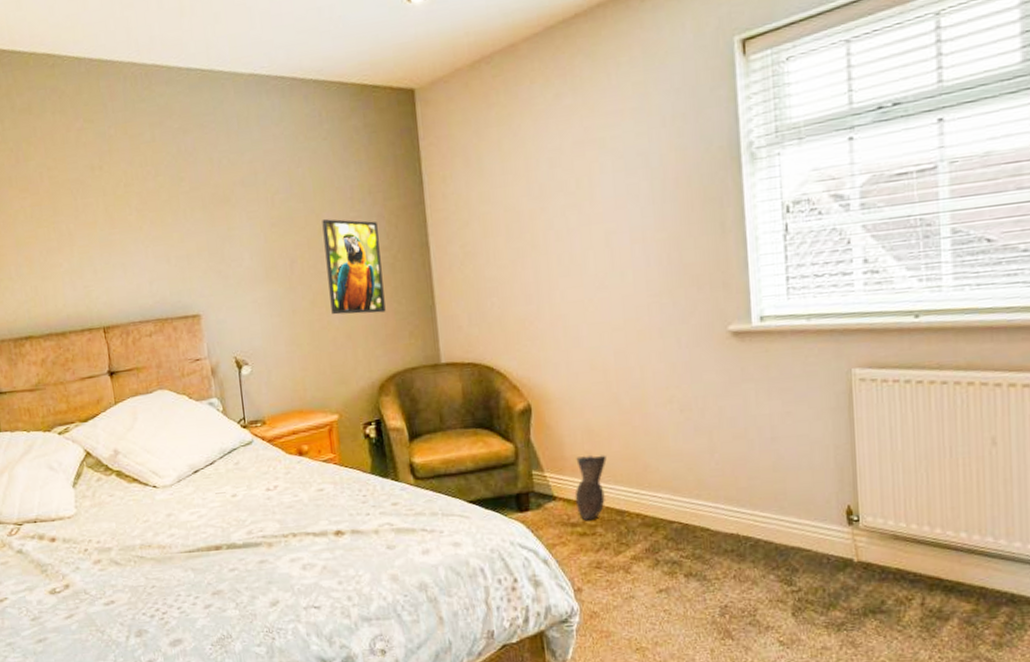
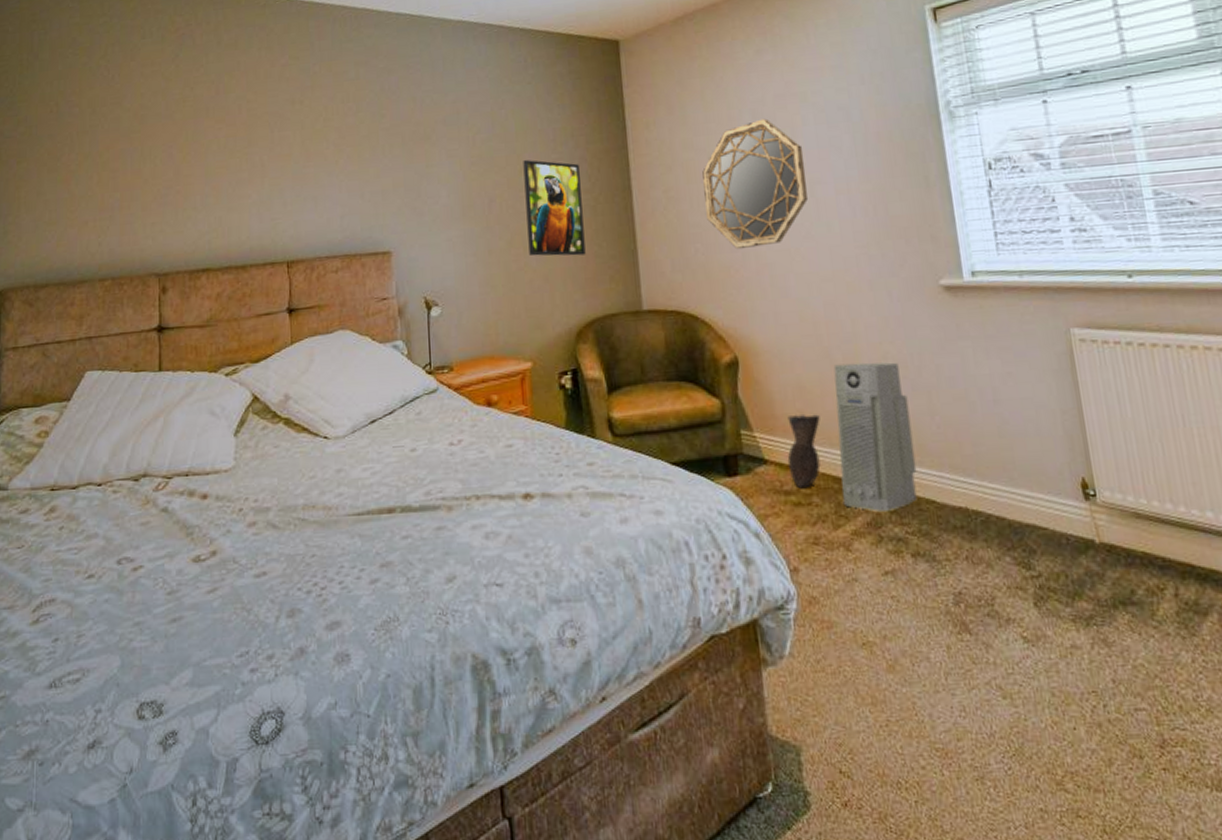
home mirror: none [499,167,603,302] -> present [702,118,808,250]
air purifier: none [621,405,694,539] -> present [833,362,917,512]

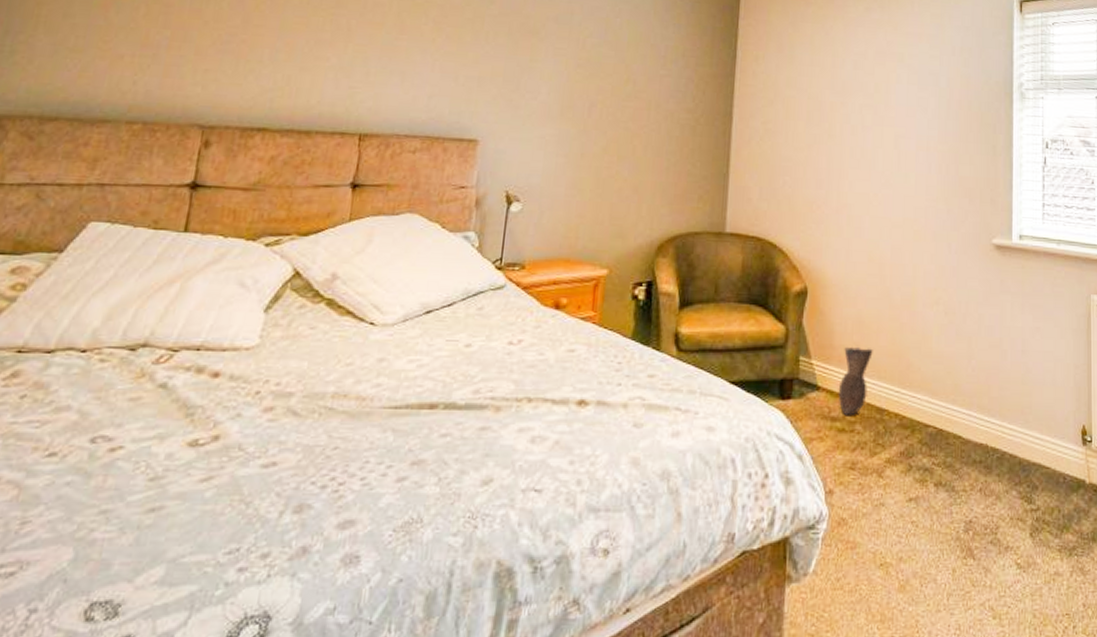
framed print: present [523,160,586,256] -> none [622,71,685,172]
home mirror: present [702,118,808,250] -> none [799,70,894,188]
air purifier: present [833,362,917,512] -> none [882,304,951,443]

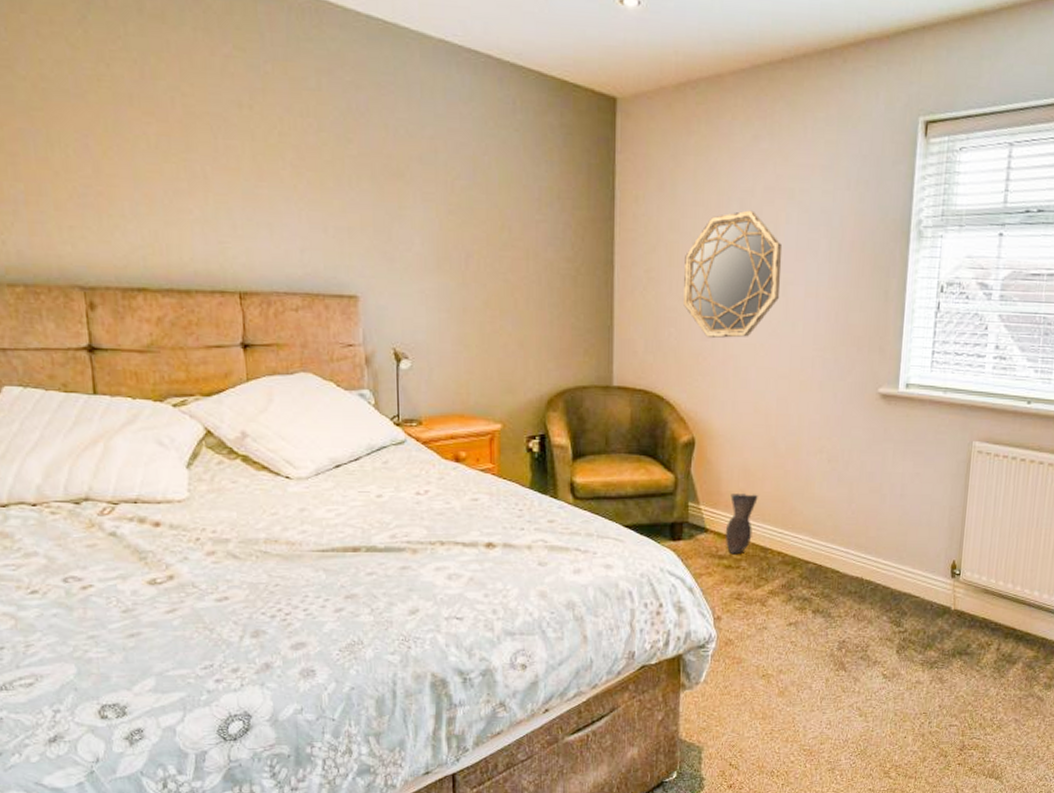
home mirror: none [799,70,894,188] -> present [684,210,783,339]

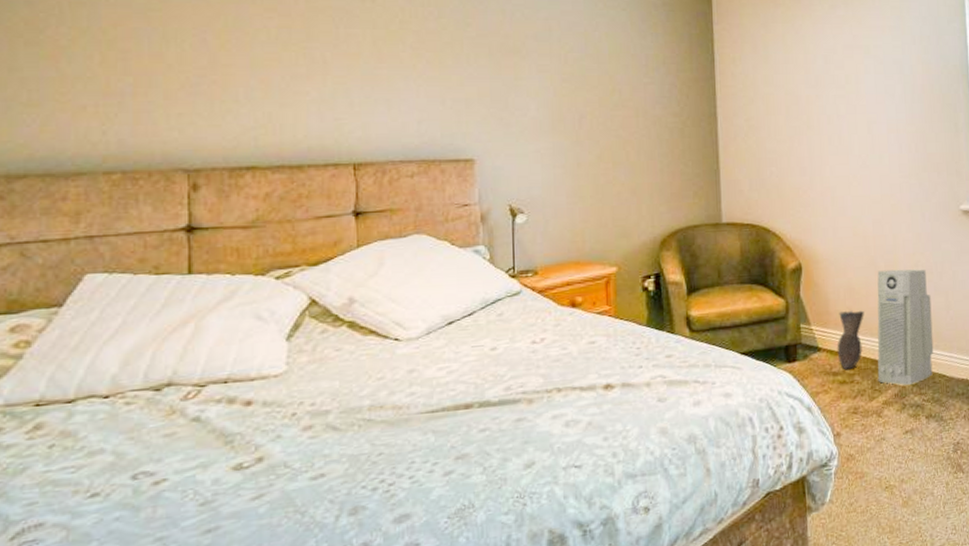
home mirror: present [684,210,783,339] -> none [780,64,866,174]
air purifier: none [765,453,833,577] -> present [877,269,934,385]

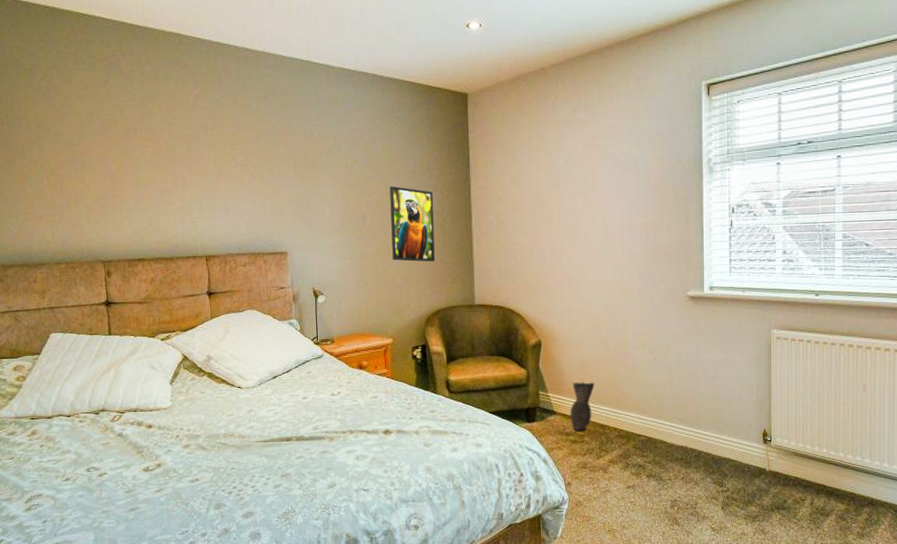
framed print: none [615,82,672,173] -> present [389,186,435,262]
air purifier: present [877,269,934,385] -> none [605,348,656,448]

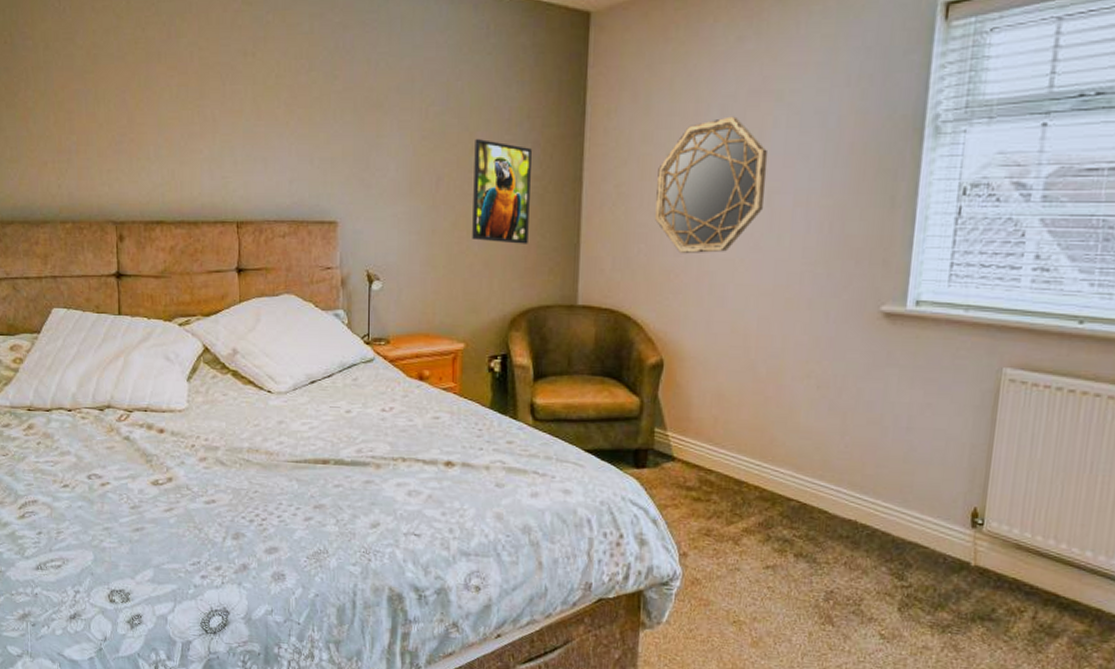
home mirror: none [525,164,601,263] -> present [655,116,768,254]
vase: present [570,381,595,432] -> none [694,419,733,487]

